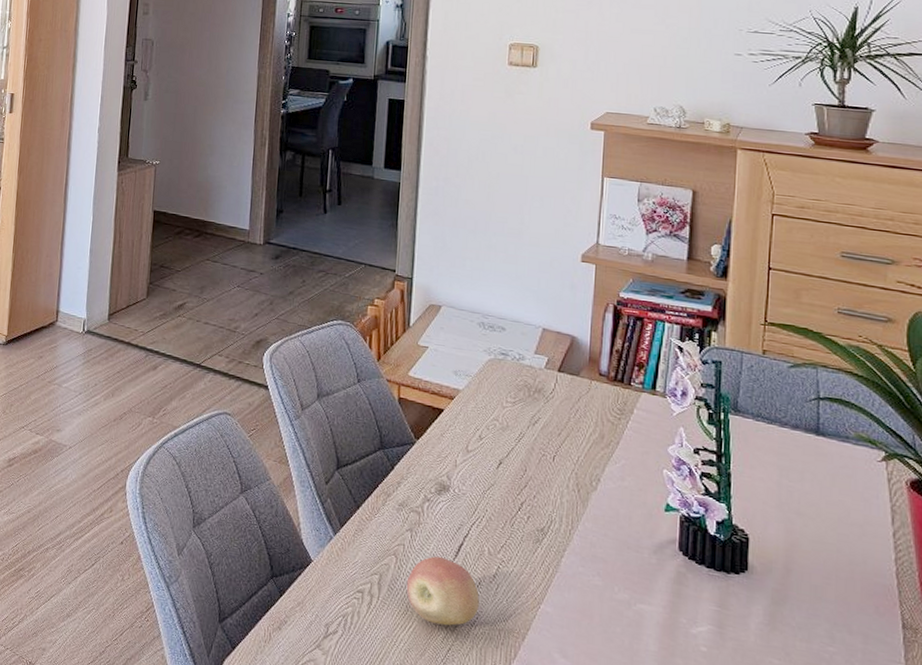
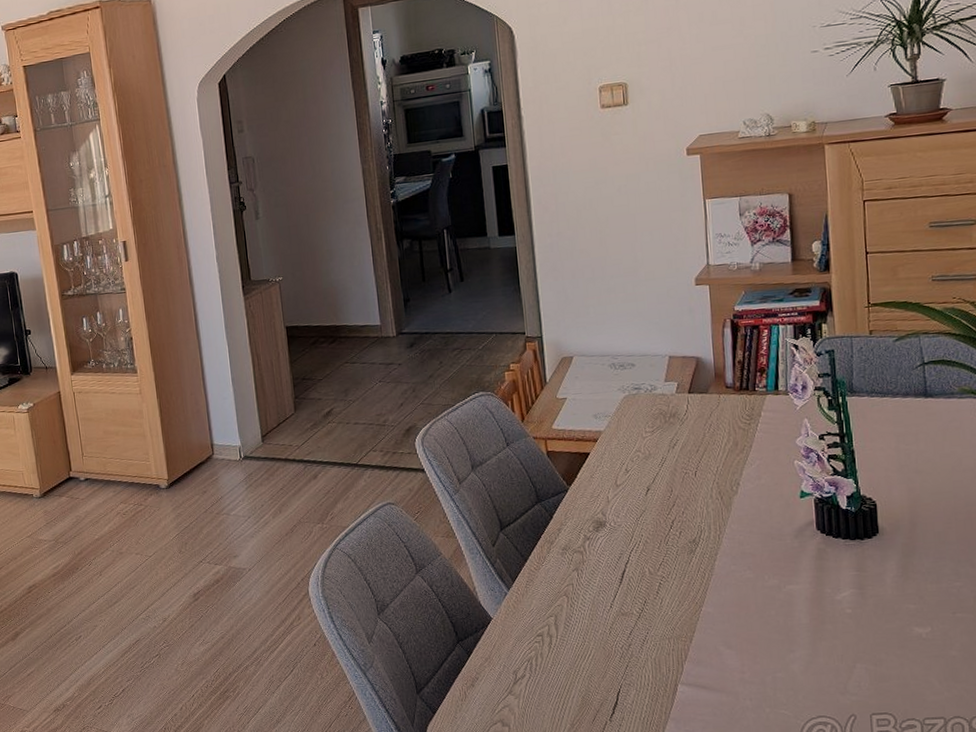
fruit: present [406,556,479,626] -> none [580,586,648,647]

